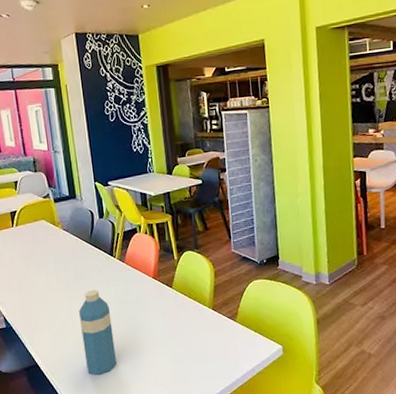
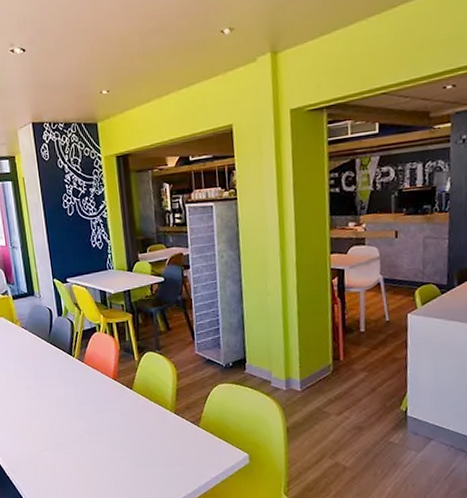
water bottle: present [79,289,117,375] -> none [38,389,76,475]

